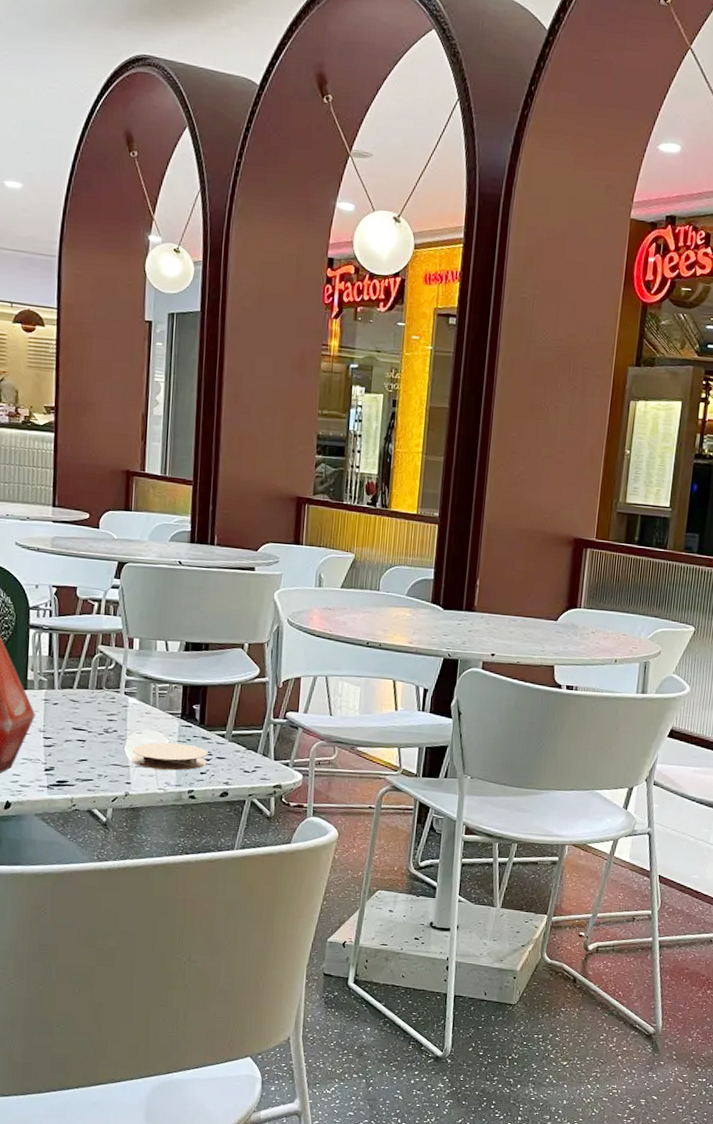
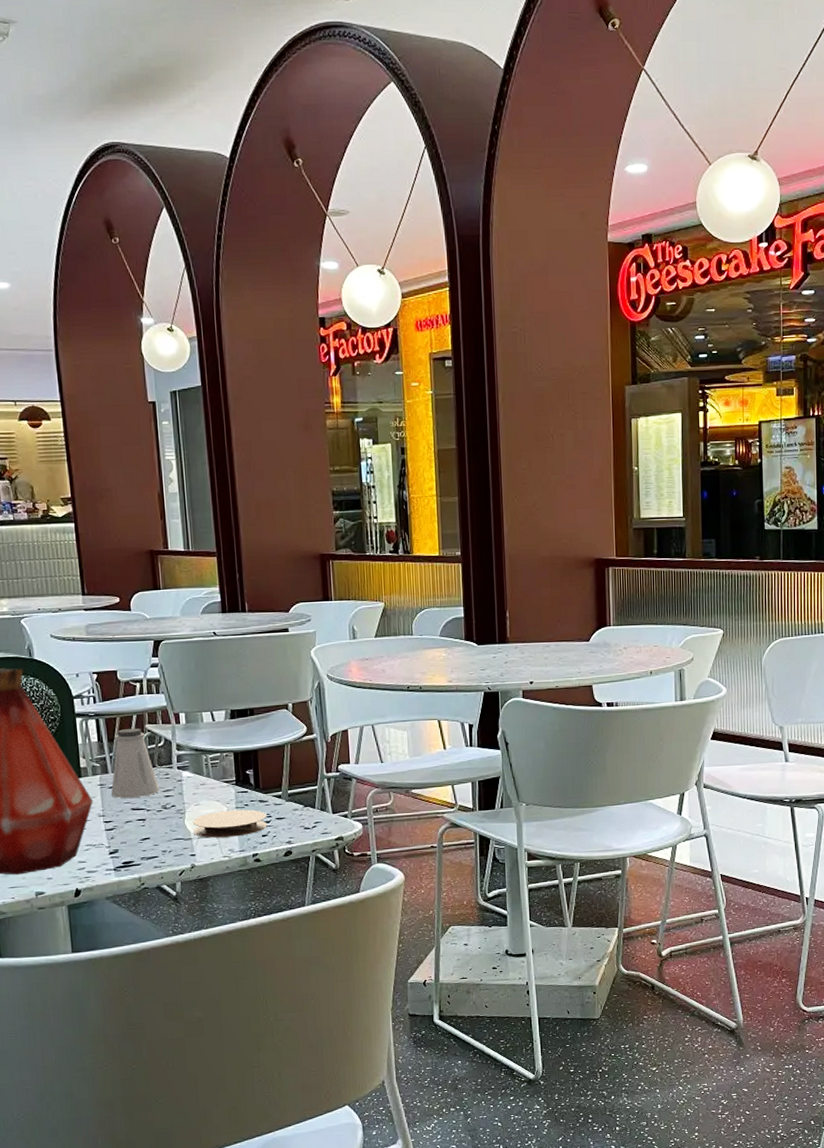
saltshaker: none [54,646,104,718] -> present [111,728,159,798]

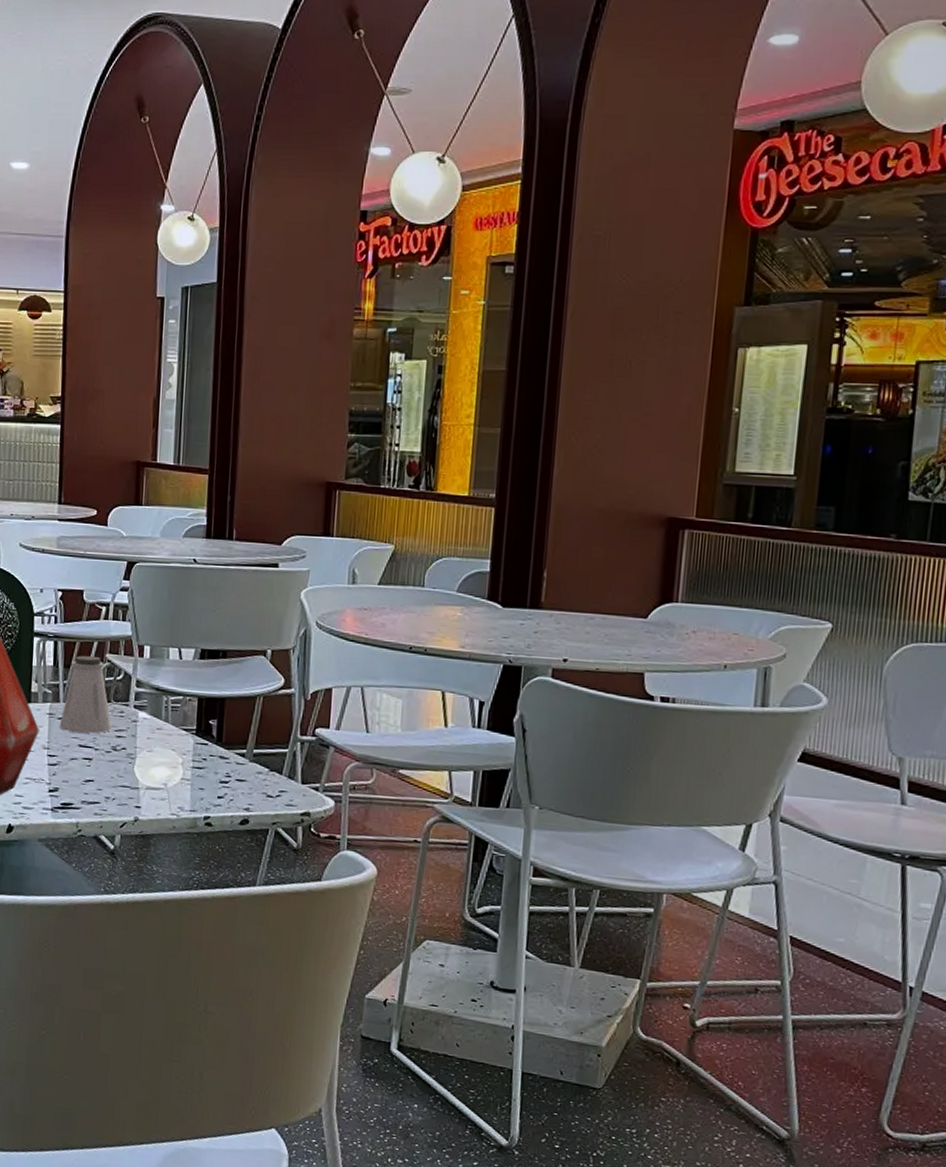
coaster: present [192,809,267,838] -> none [141,762,226,794]

